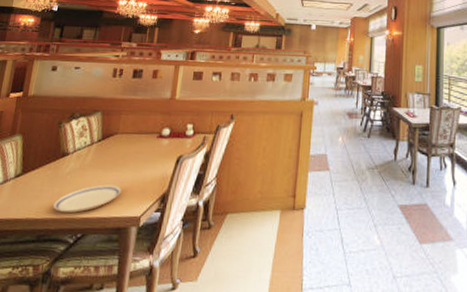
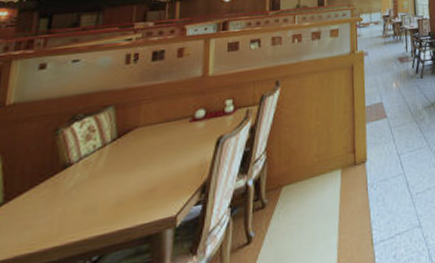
plate: present [53,184,121,214] -> none [55,186,149,237]

